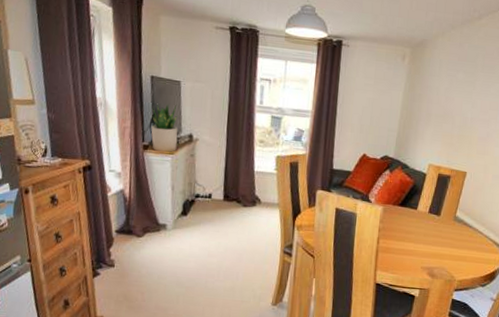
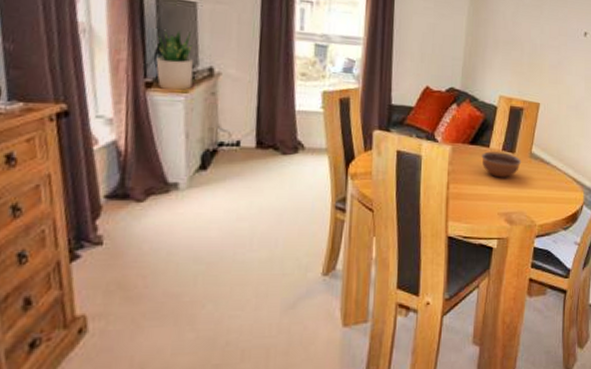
bowl: none [409,213,446,237] -> present [481,151,522,178]

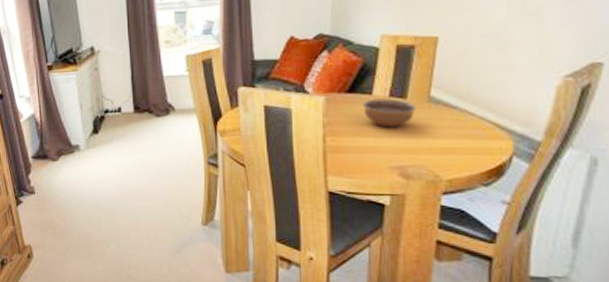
planter: present [156,31,194,92] -> none [51,19,80,71]

